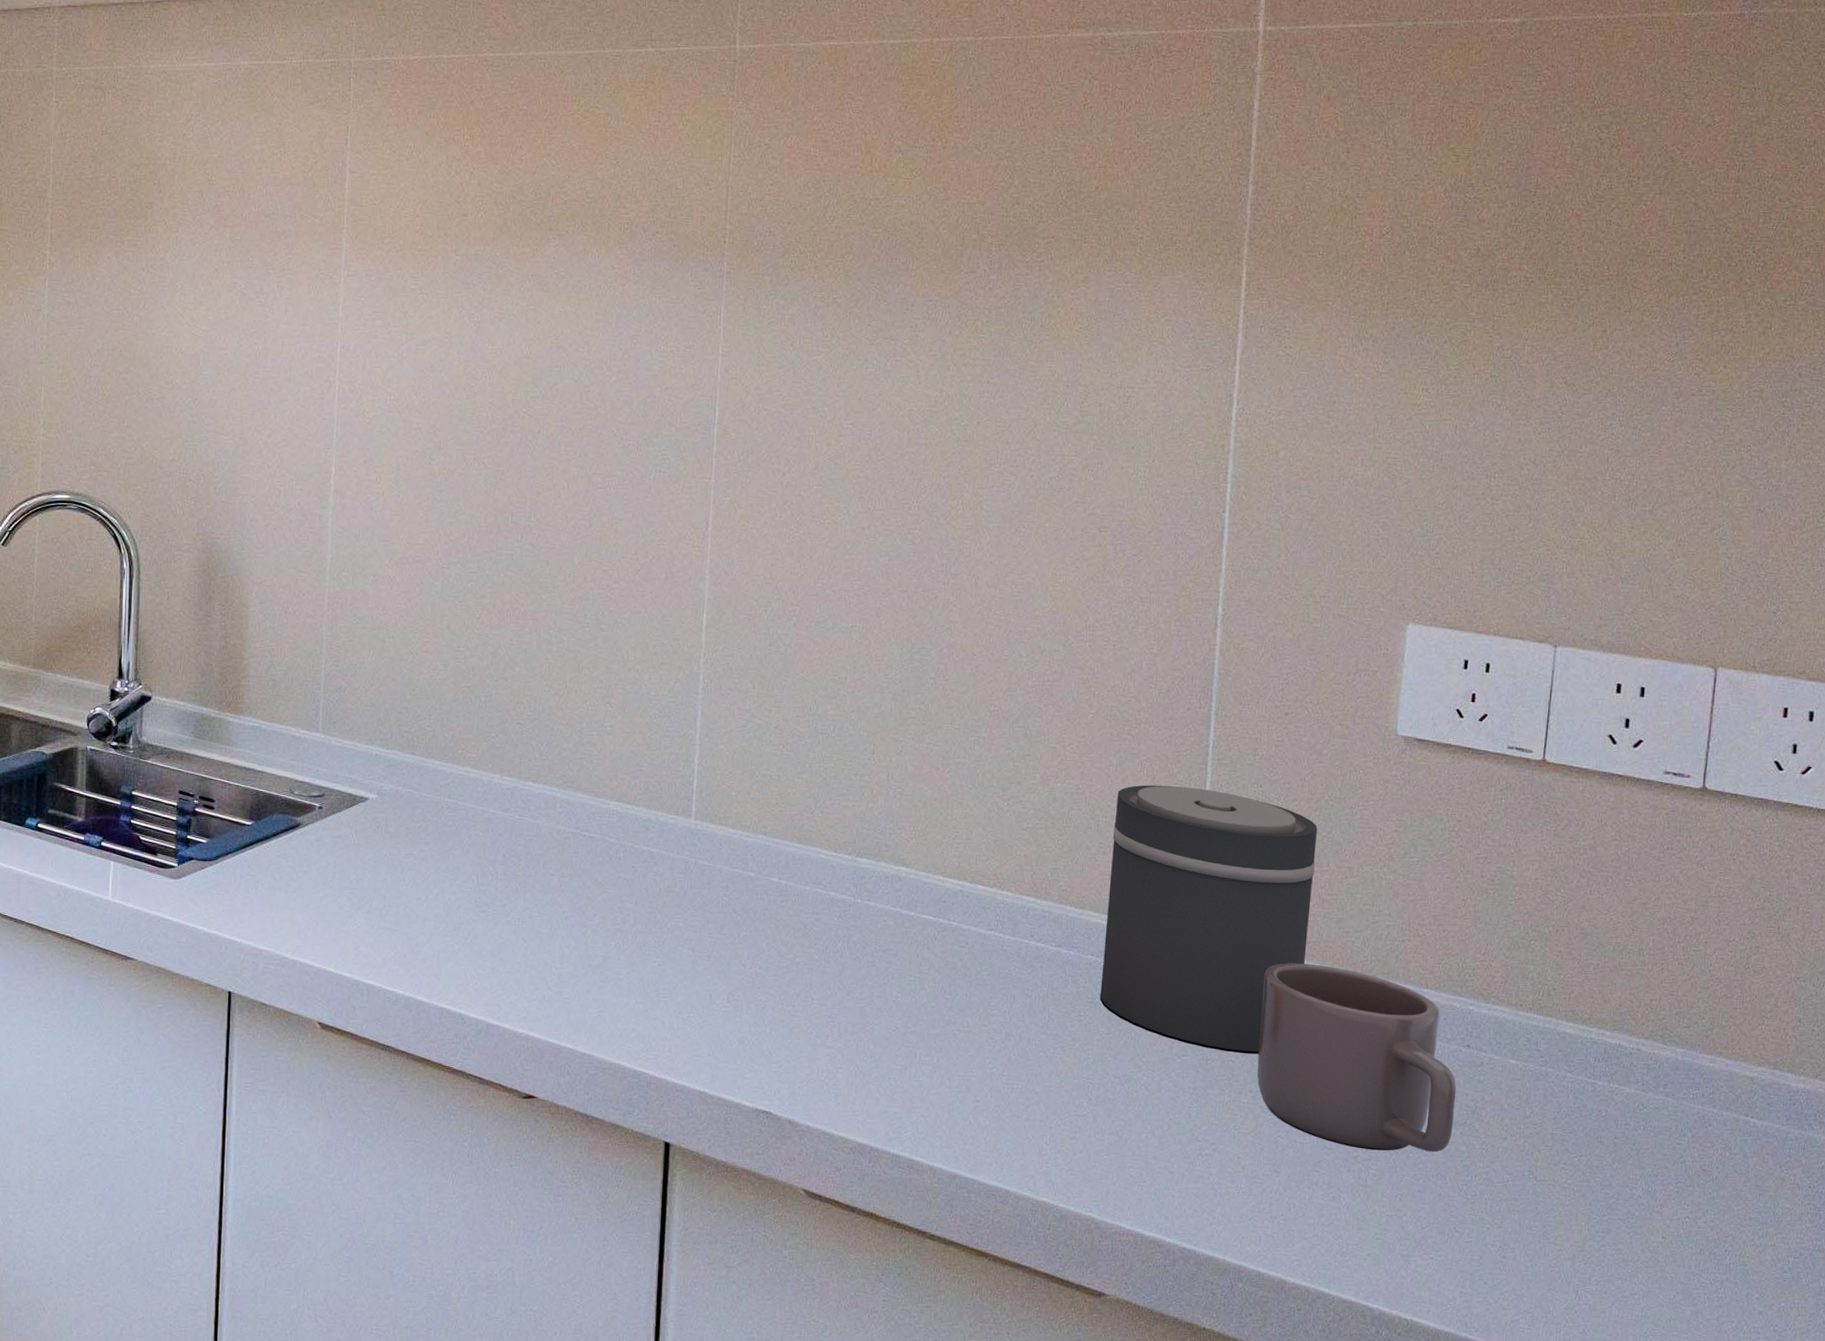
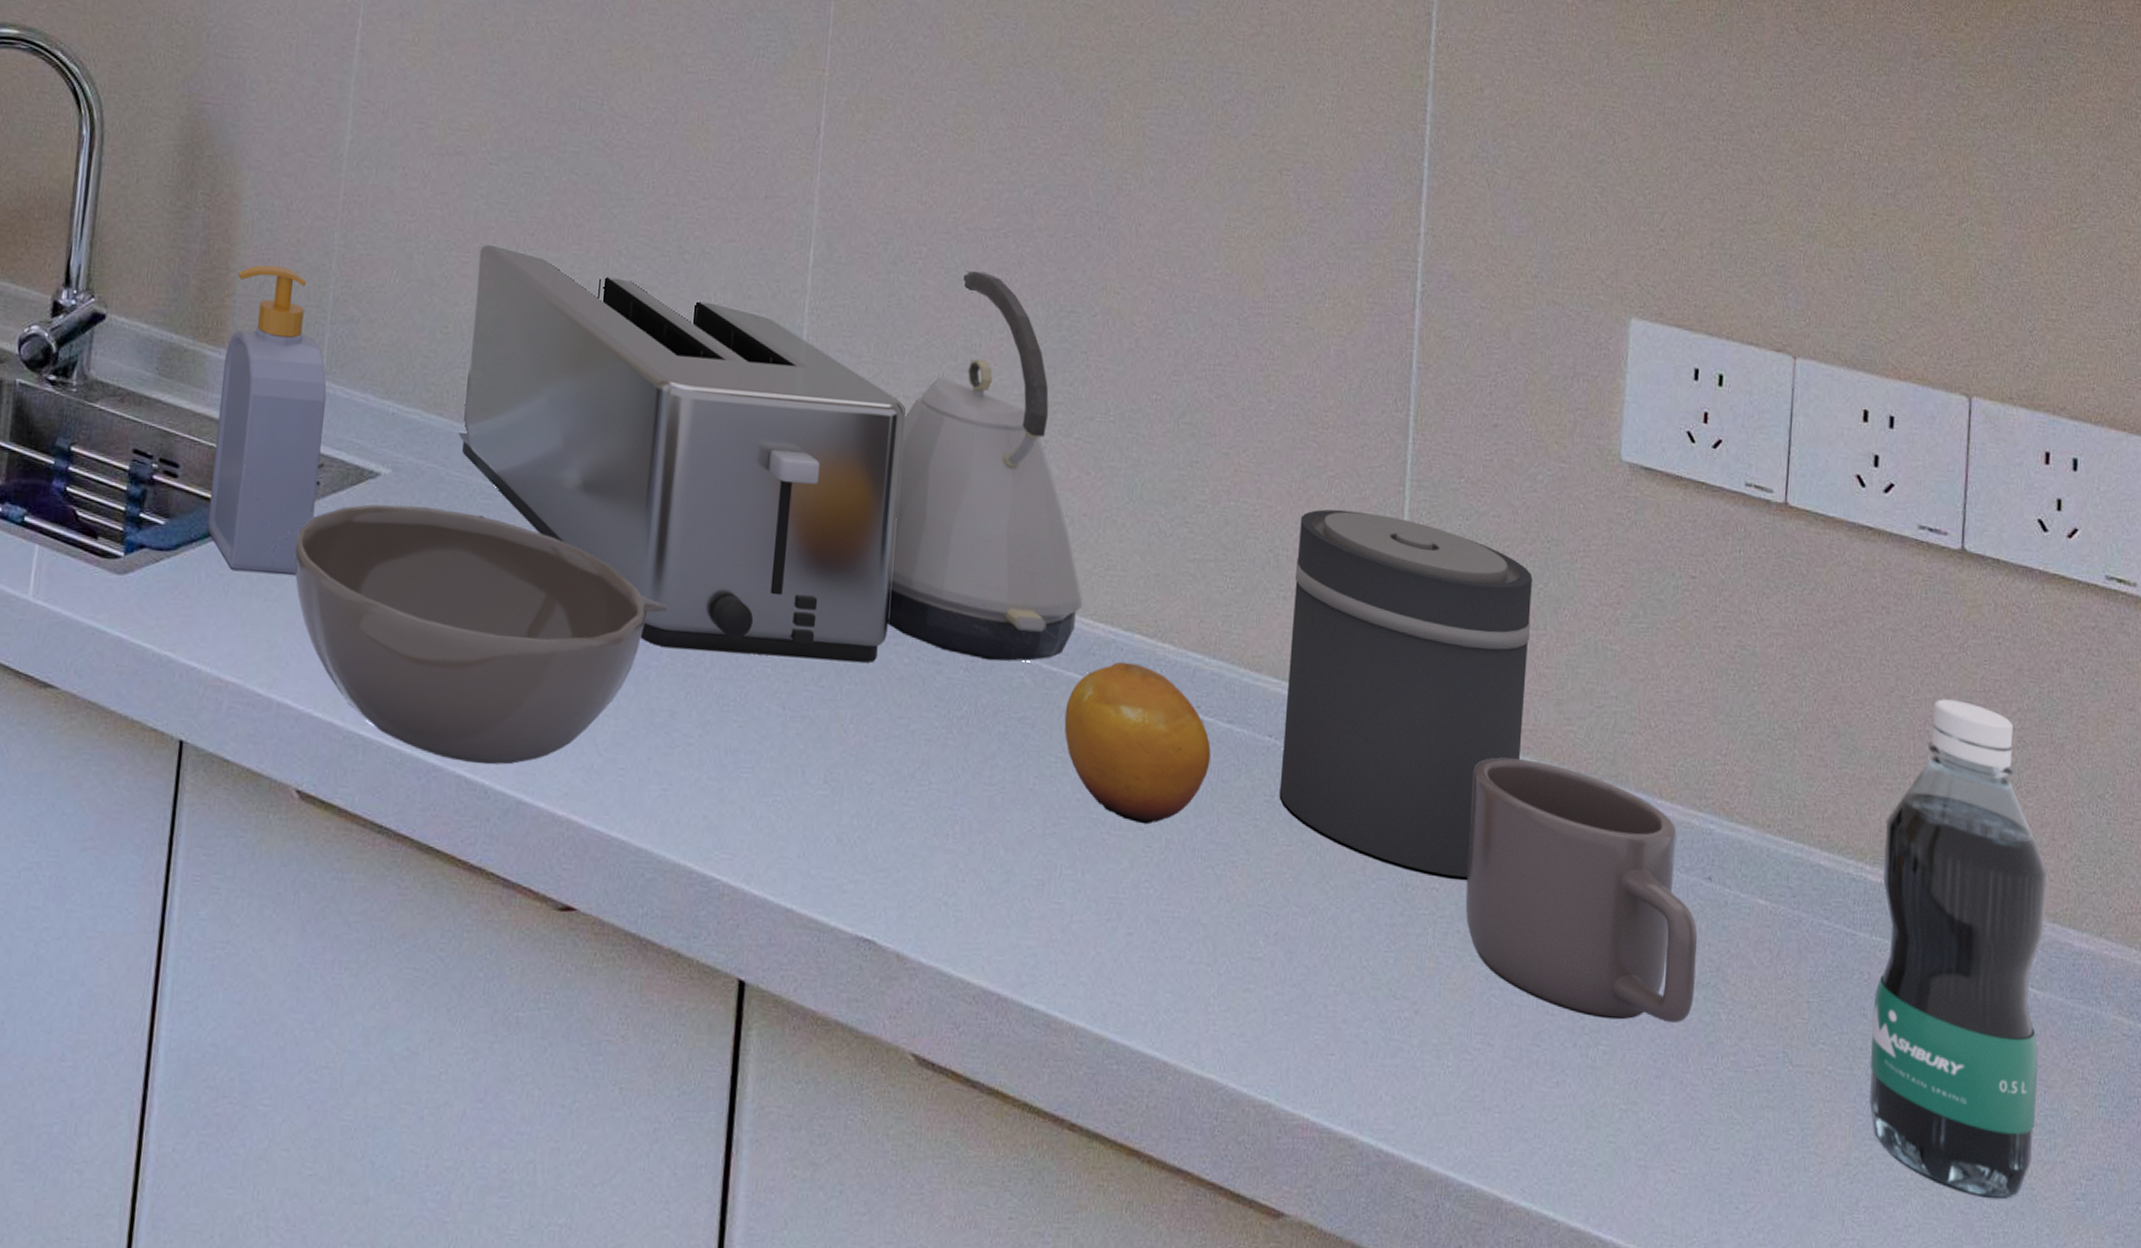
soap bottle: none [238,653,324,874] -> present [207,265,327,576]
bowl: none [306,820,599,999] -> present [294,504,668,765]
toaster: none [427,627,786,916] -> present [457,244,906,663]
kettle: none [774,623,936,910] -> present [886,271,1084,662]
fruit: none [921,906,1043,1023] -> present [1064,661,1211,825]
bottle: none [1603,904,1770,1274] -> present [1869,699,2048,1200]

